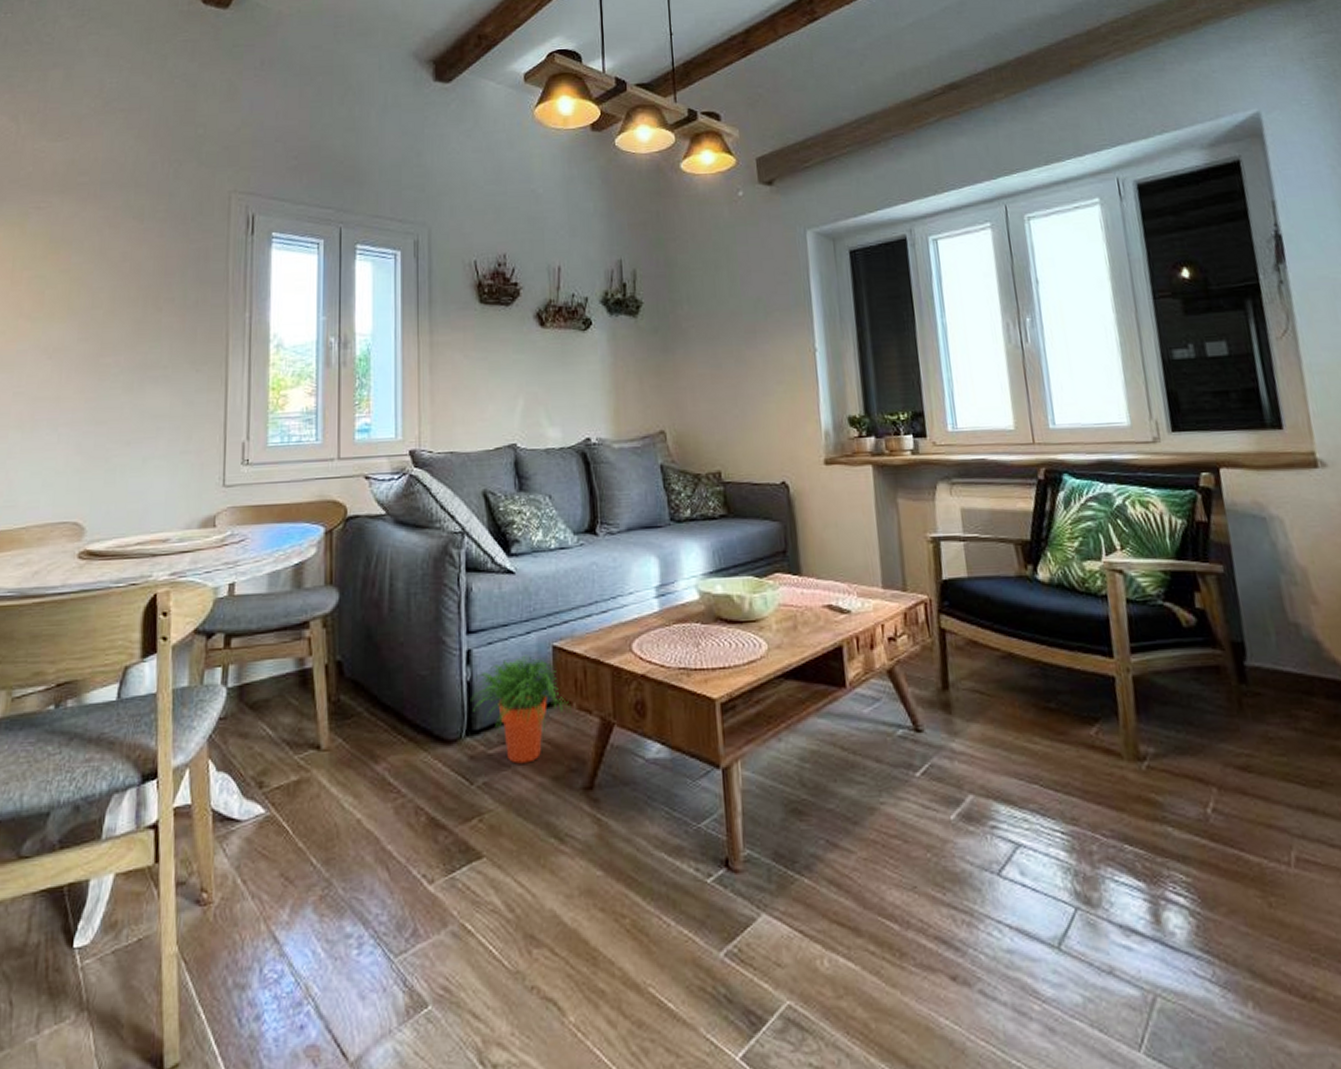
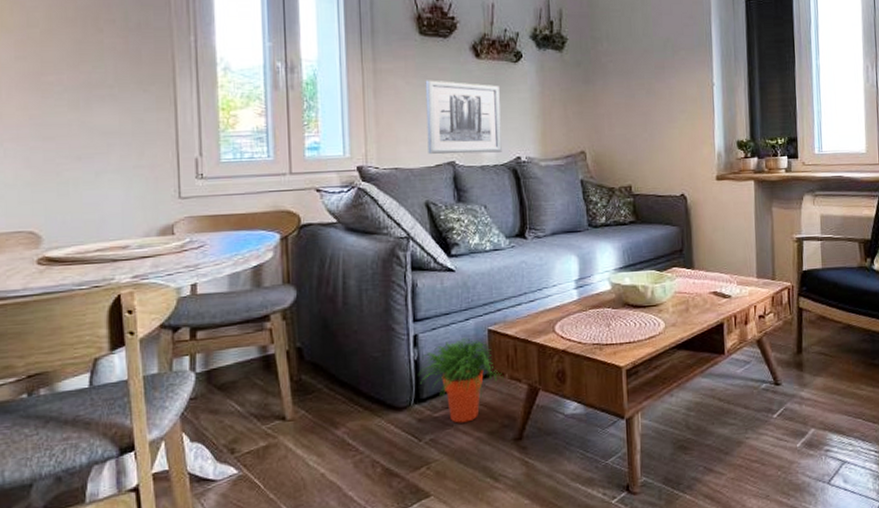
wall art: none [485,352,569,436] -> present [425,80,502,154]

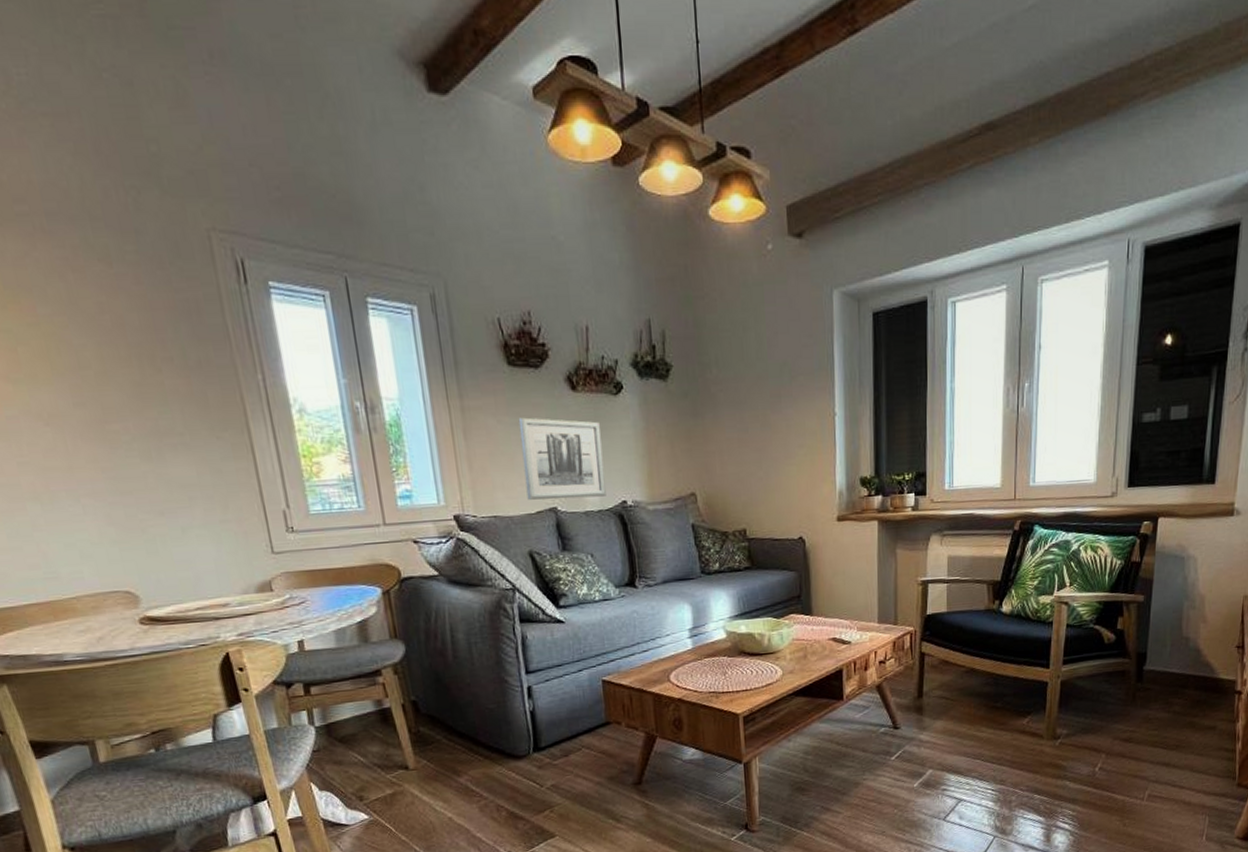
potted plant: present [418,337,504,423] -> none [535,688,621,770]

